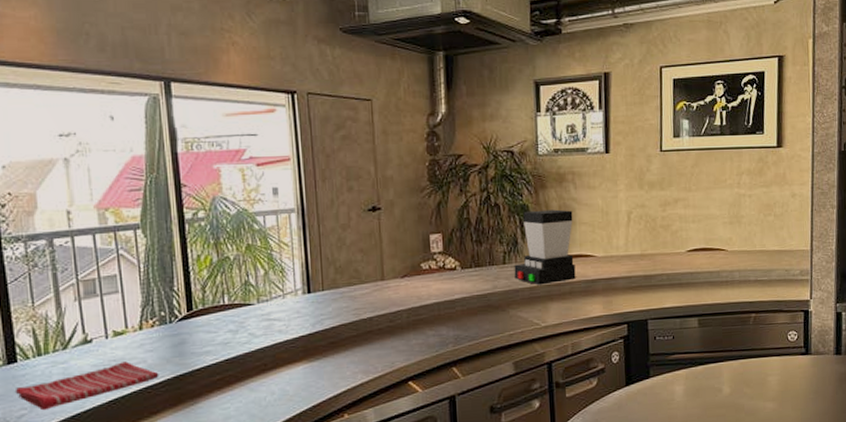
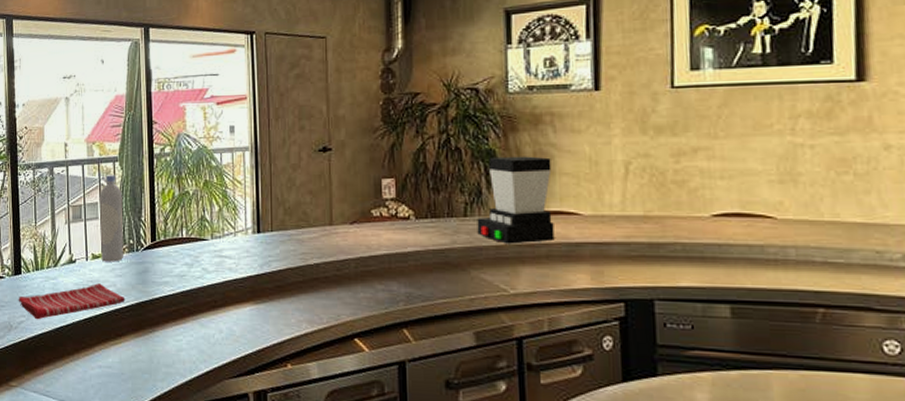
bottle: none [118,243,154,338] -> present [99,175,123,262]

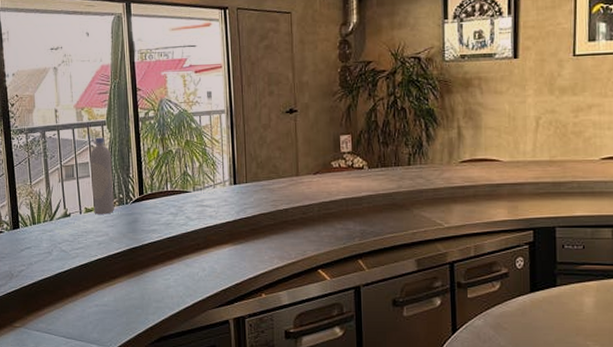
dish towel: present [18,283,125,320] -> none [17,234,118,268]
coffee maker: present [477,156,555,244] -> none [418,114,480,187]

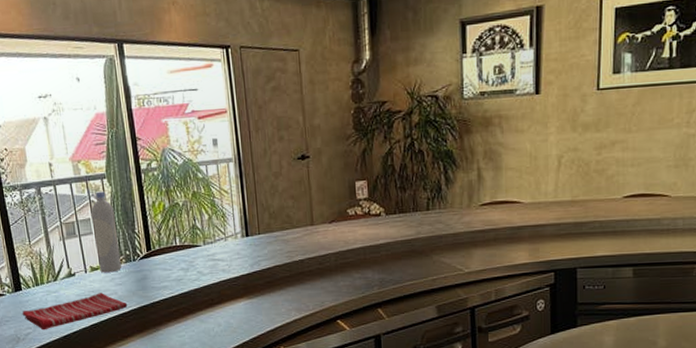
dish towel: none [17,234,118,268] -> present [22,293,128,330]

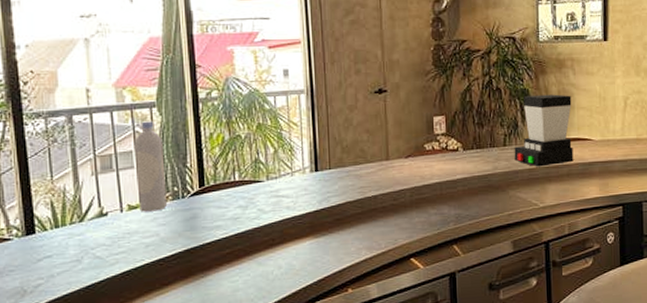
dish towel: present [22,293,128,330] -> none [32,234,171,281]
coffee maker: none [437,154,501,232] -> present [514,94,574,167]

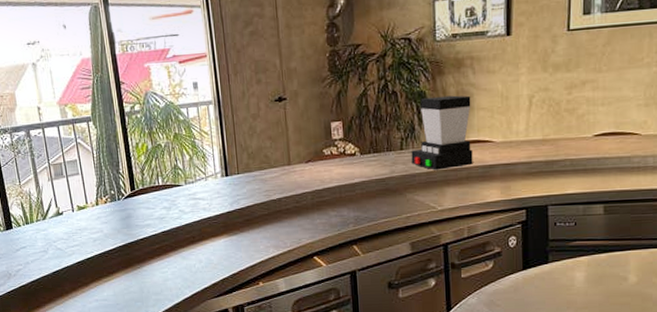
bottle: present [134,121,167,212] -> none [77,133,107,212]

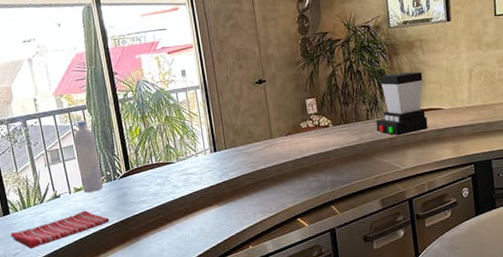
dish towel: none [13,231,113,267] -> present [10,210,110,249]
bottle: none [77,133,107,212] -> present [73,120,103,193]

